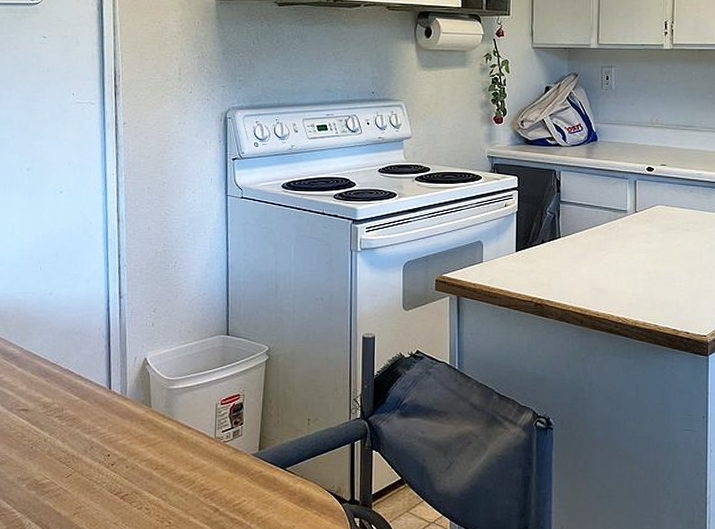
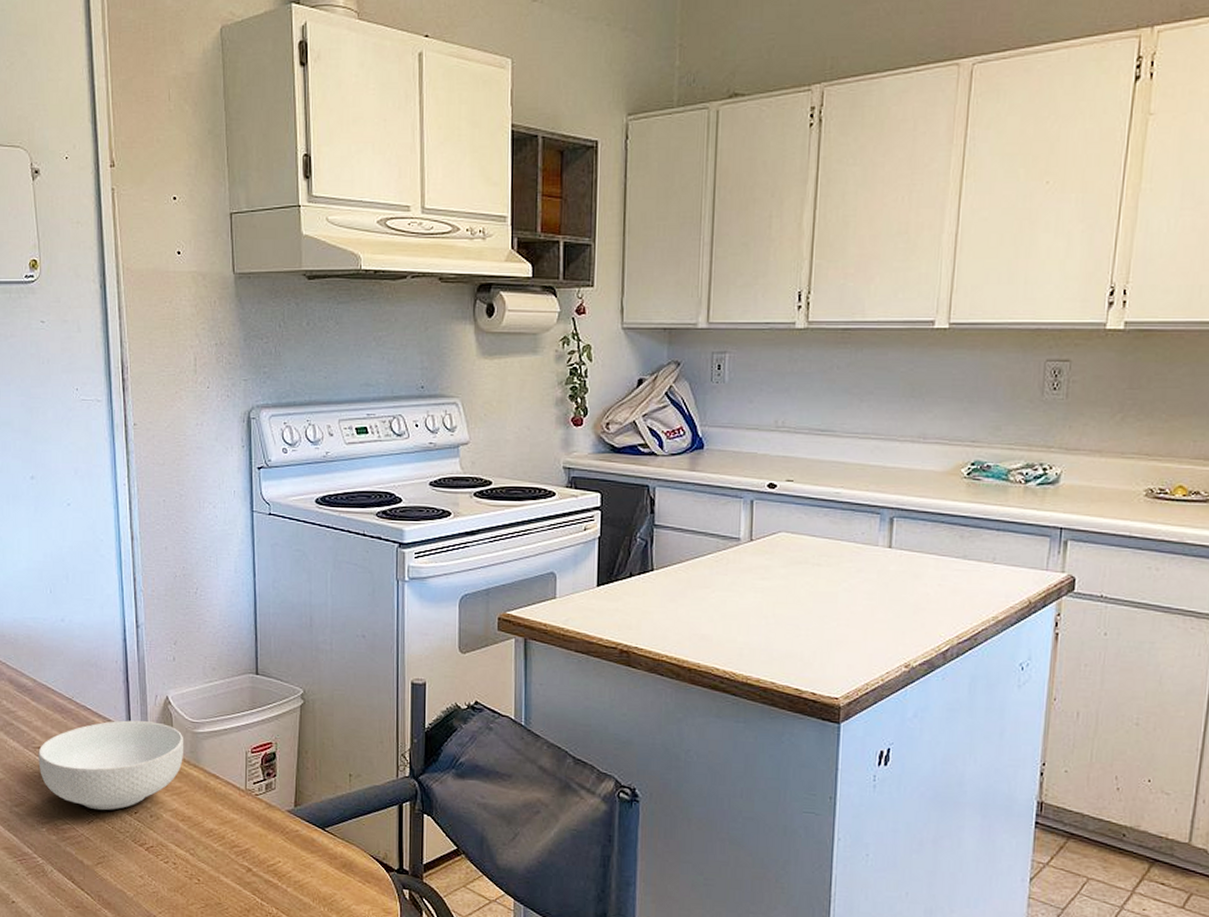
cereal bowl: none [21,381,160,464] -> present [38,720,184,810]

